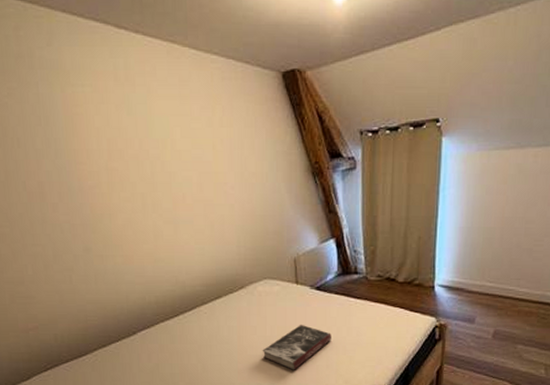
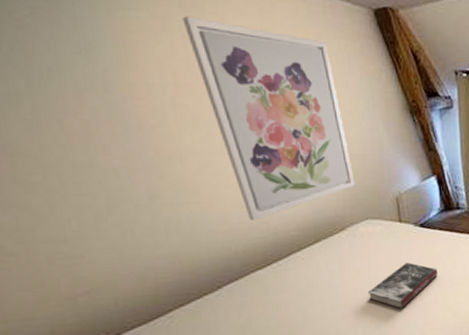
wall art: none [117,89,256,274] -> present [182,16,355,221]

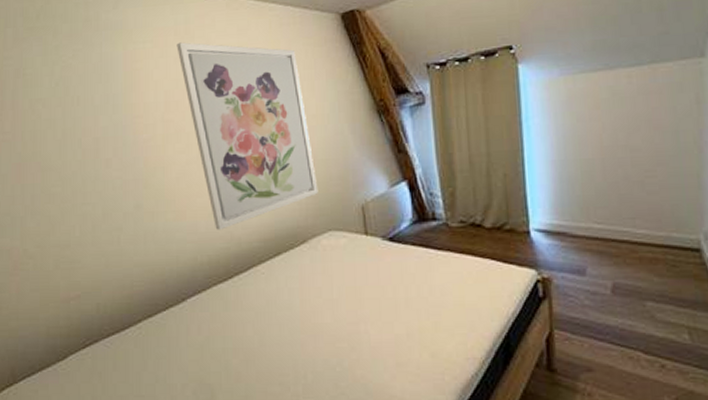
book: present [367,263,438,309] -> none [329,284,411,342]

